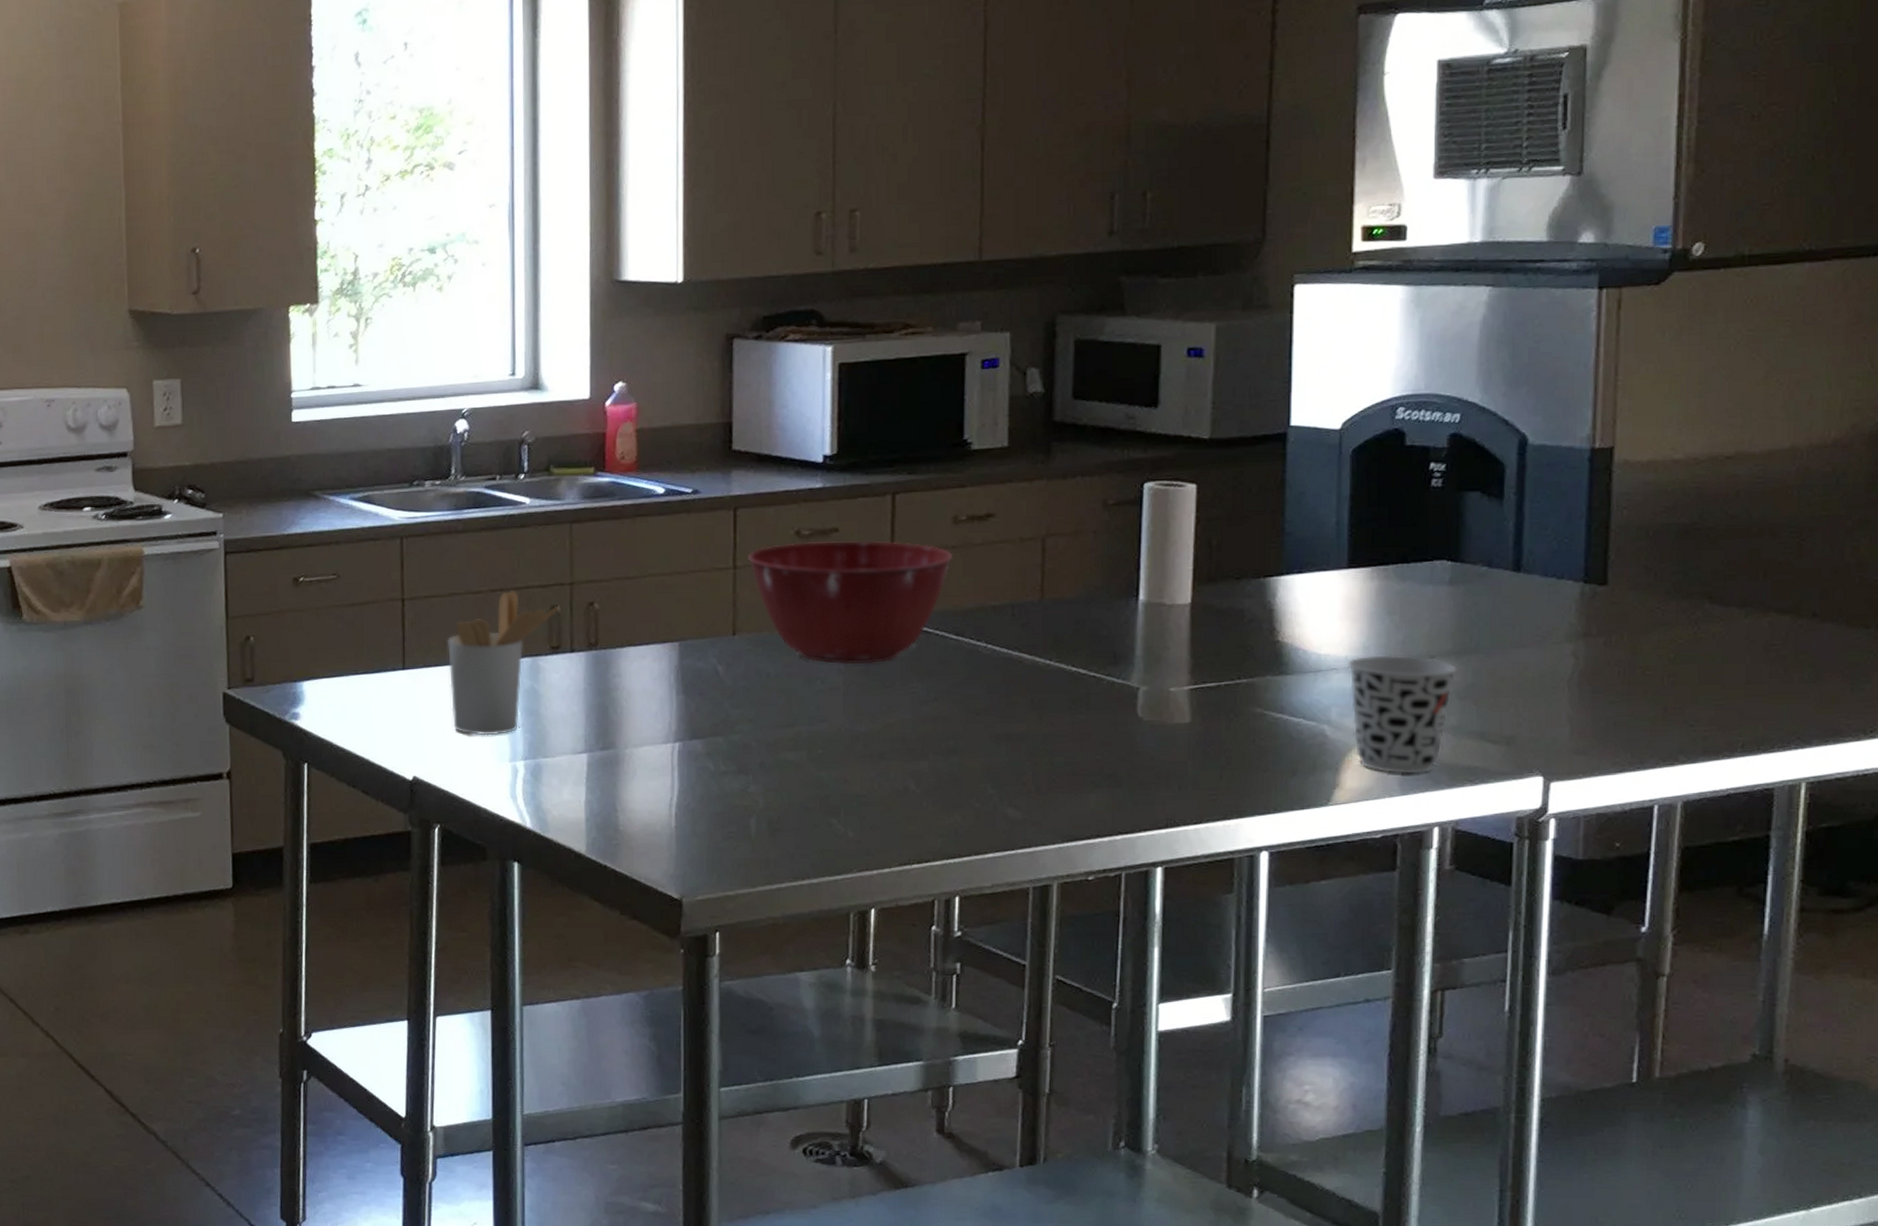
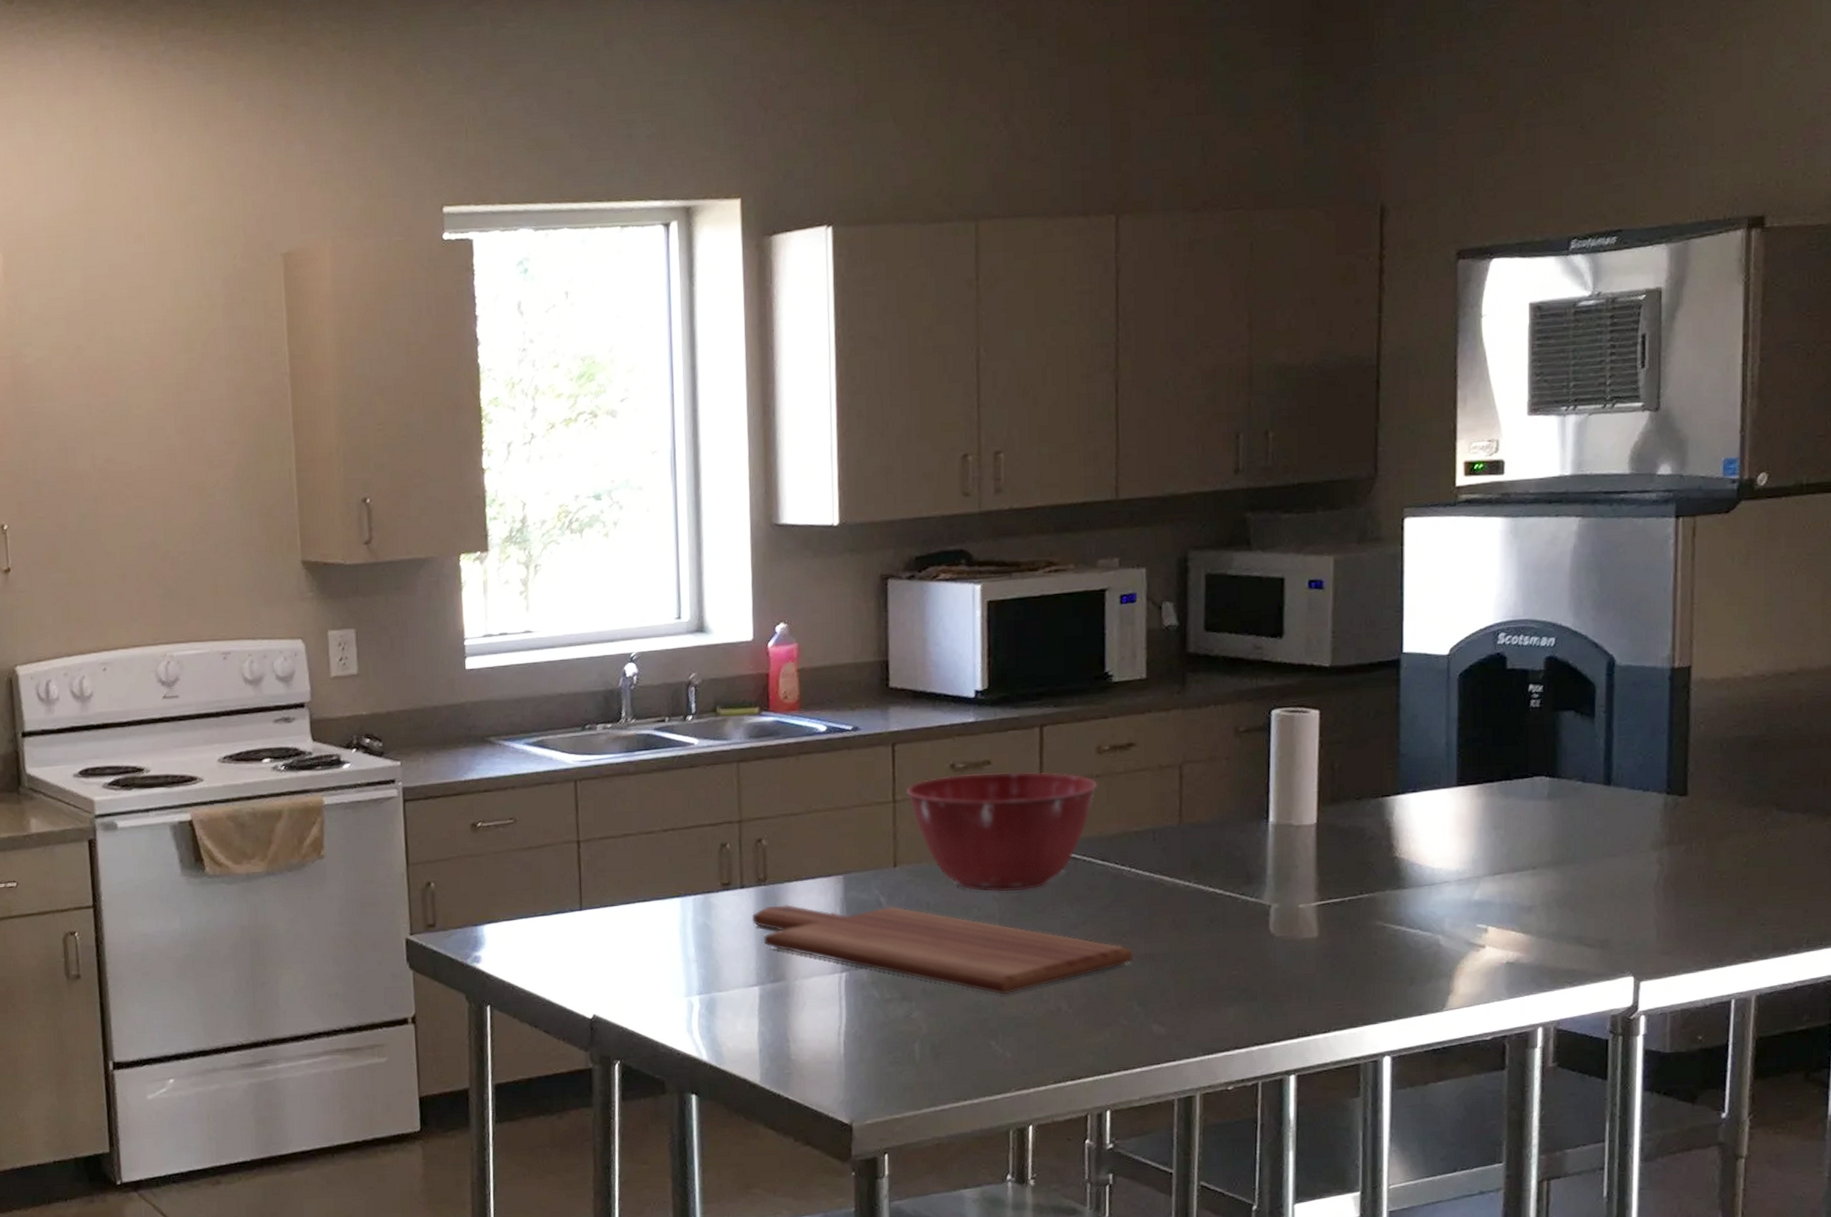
utensil holder: present [448,590,560,736] -> none [623,829,730,973]
cutting board: none [582,671,988,772] -> present [752,904,1134,995]
cup: present [1348,655,1458,774] -> none [1459,867,1557,979]

